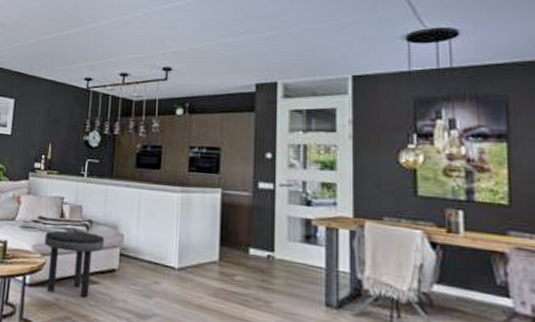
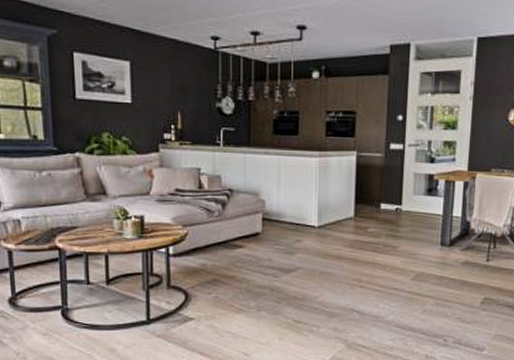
side table: present [44,230,104,298] -> none [184,200,246,261]

